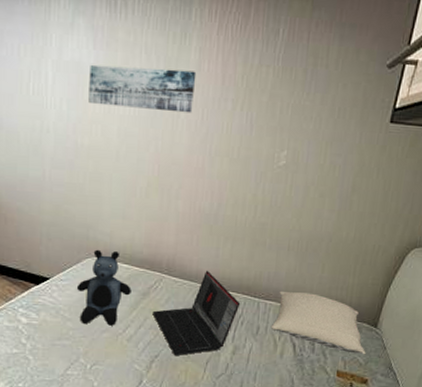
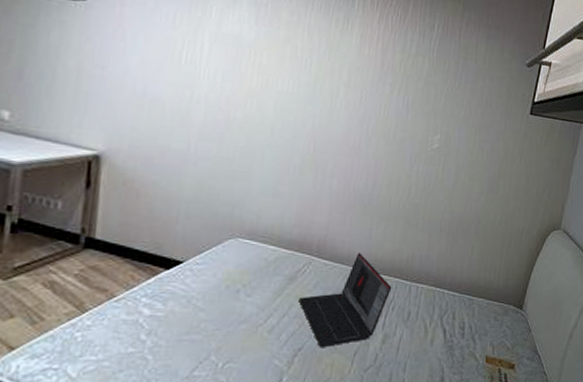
teddy bear: present [76,249,132,326] -> none [214,229,277,315]
wall art: present [88,64,197,113] -> none [245,39,357,94]
pillow: present [272,290,366,355] -> none [423,273,513,339]

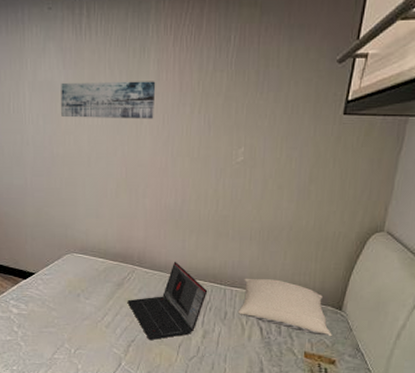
wall art: none [245,39,357,94] -> present [61,81,156,119]
pillow: none [423,273,513,339] -> present [239,278,332,337]

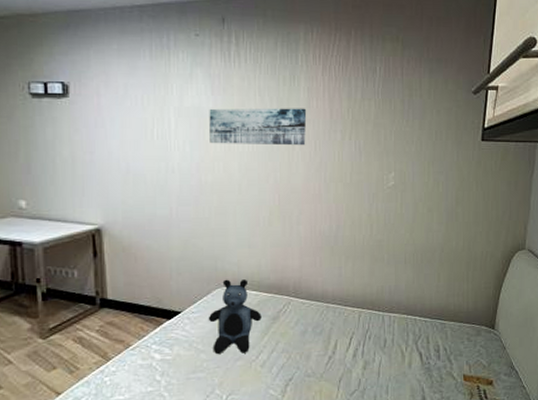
teddy bear: none [59,246,107,314] -> present [208,279,262,354]
laptop: present [127,261,208,340] -> none [283,289,366,376]
pillow: present [239,278,332,337] -> none [398,301,488,357]

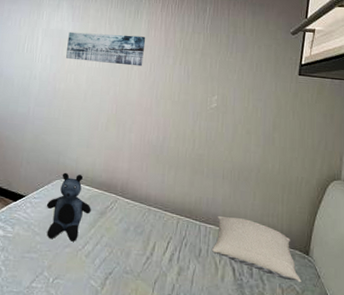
pillow: none [398,301,488,357] -> present [212,215,301,283]

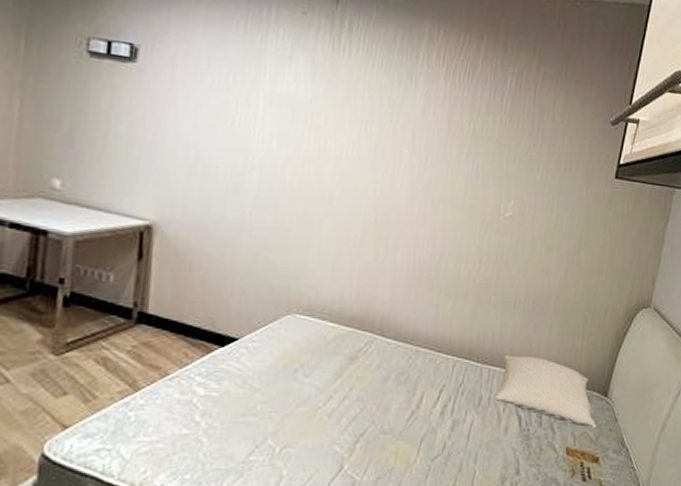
teddy bear: present [46,172,91,242] -> none [270,304,337,397]
wall art: present [66,31,146,67] -> none [302,99,422,158]

